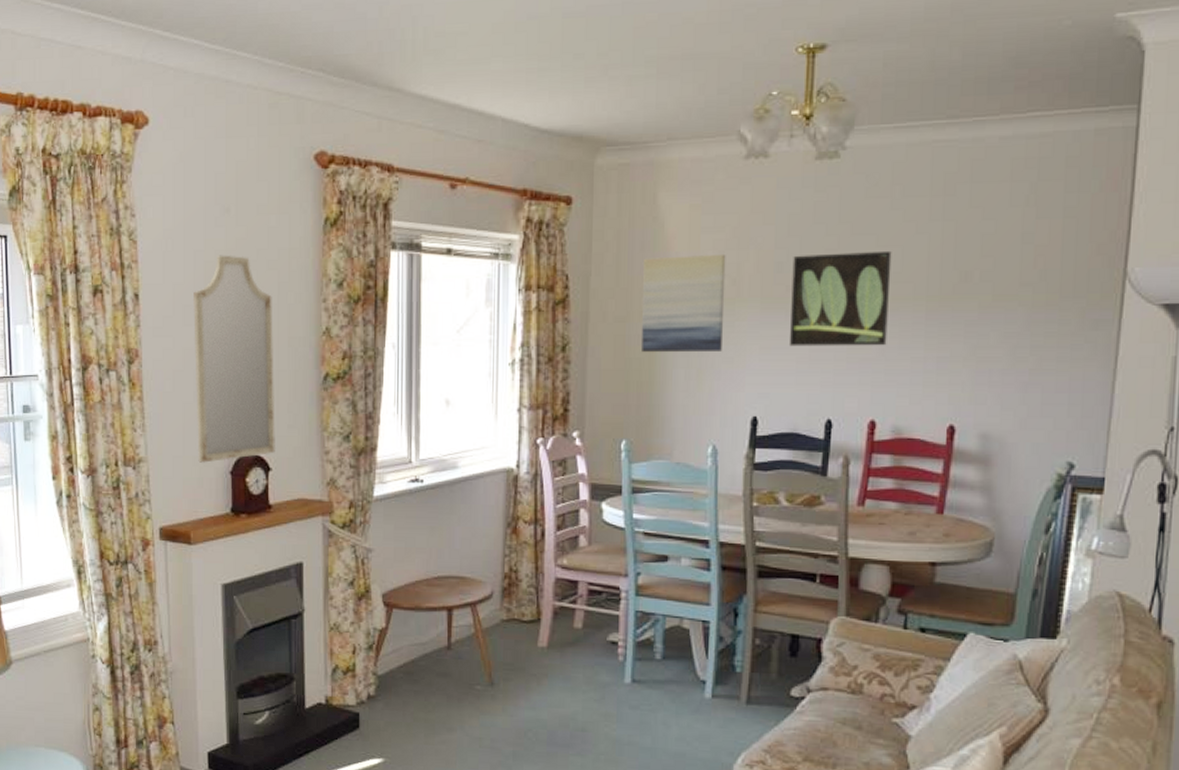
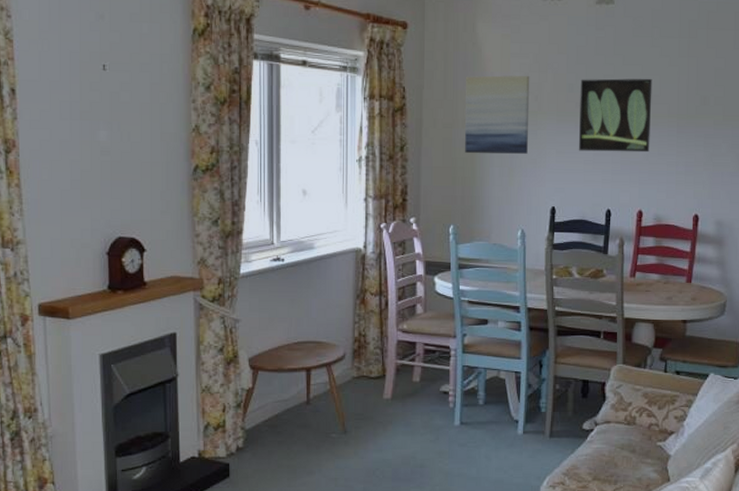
home mirror: present [192,255,275,463] -> none [68,56,149,245]

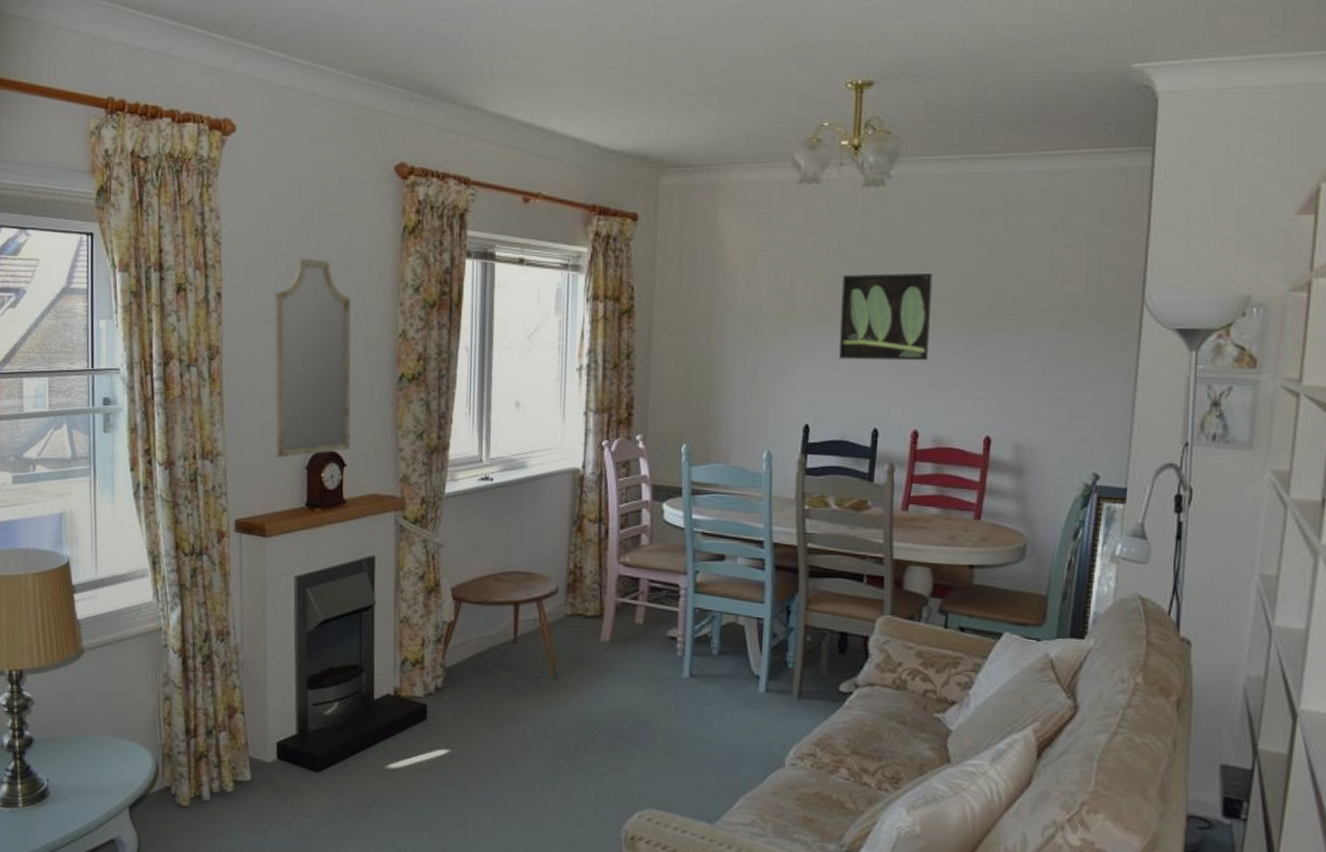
home mirror: none [68,56,149,245] -> present [273,258,351,458]
wall art: present [465,75,530,154] -> none [702,272,781,362]

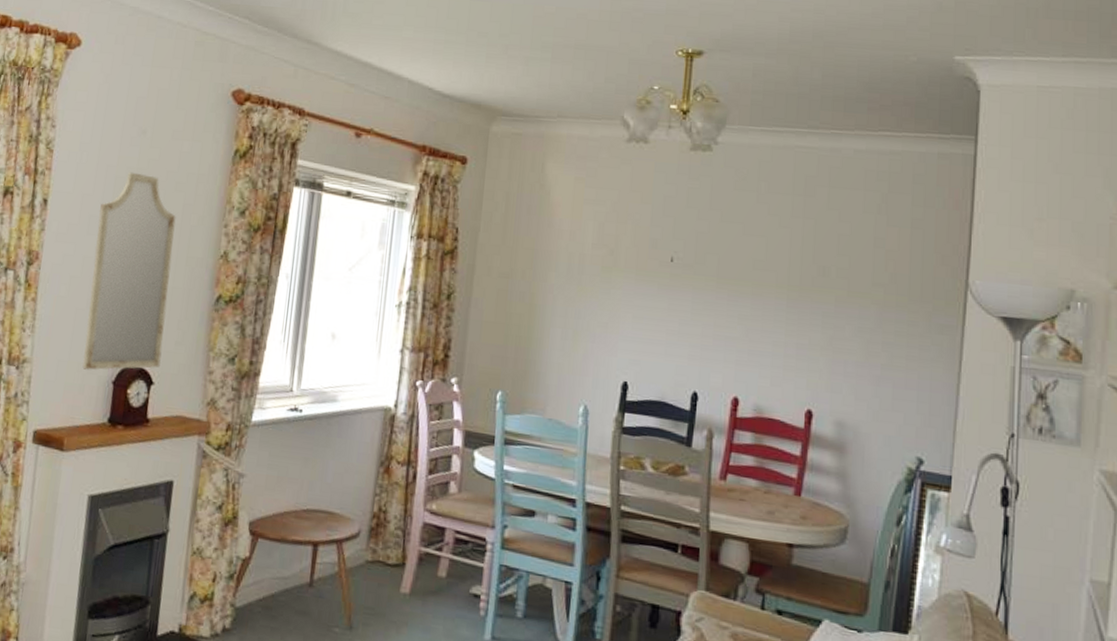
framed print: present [838,272,933,361] -> none [660,234,757,328]

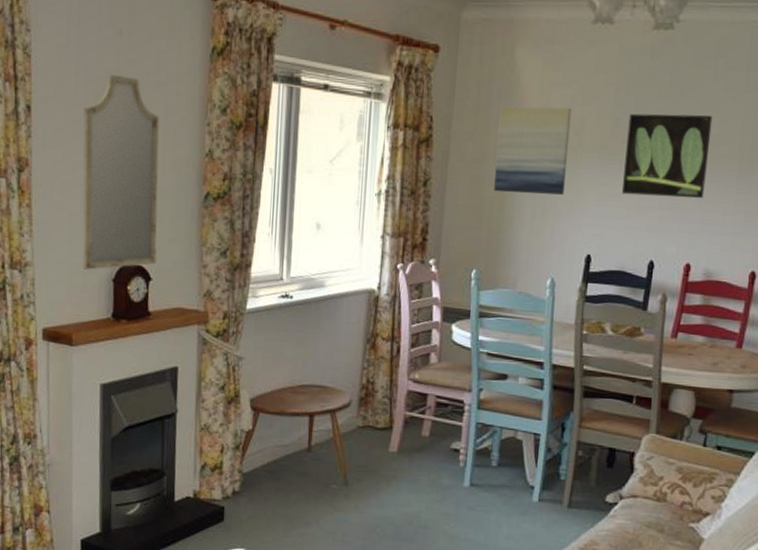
wall art: none [522,221,606,316] -> present [494,106,572,195]
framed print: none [660,234,757,328] -> present [621,113,713,199]

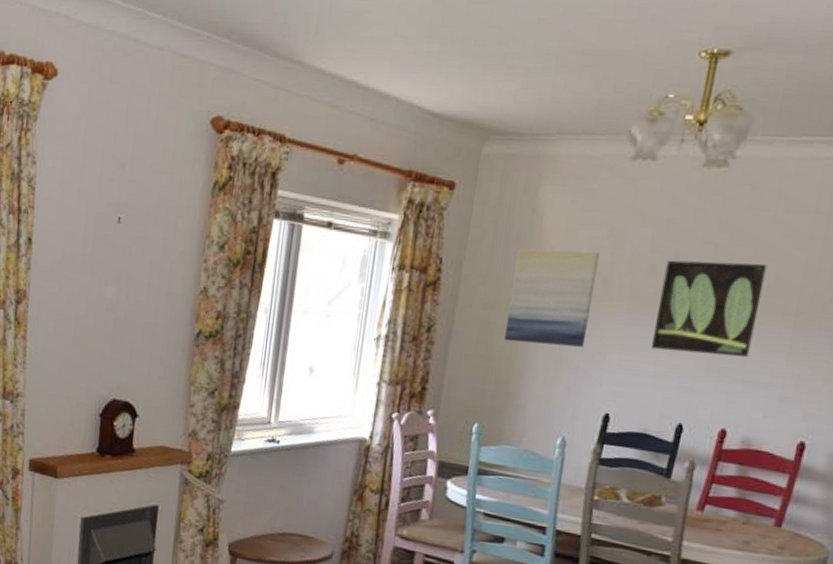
home mirror: present [82,74,159,270] -> none [71,208,156,404]

